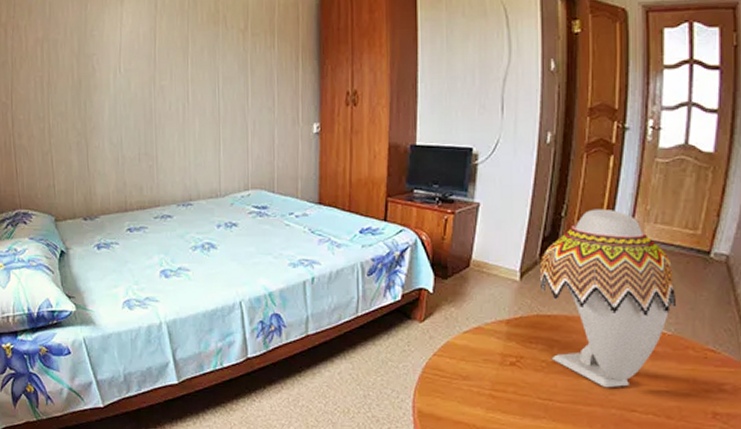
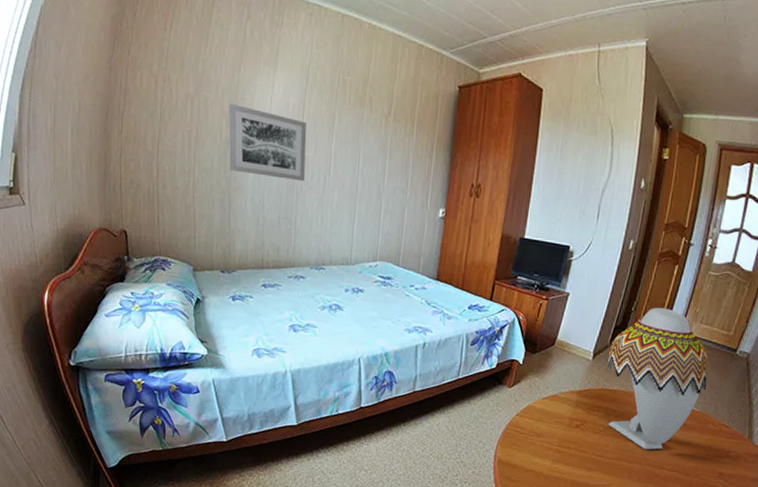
wall art: none [78,42,162,113] -> present [228,103,307,182]

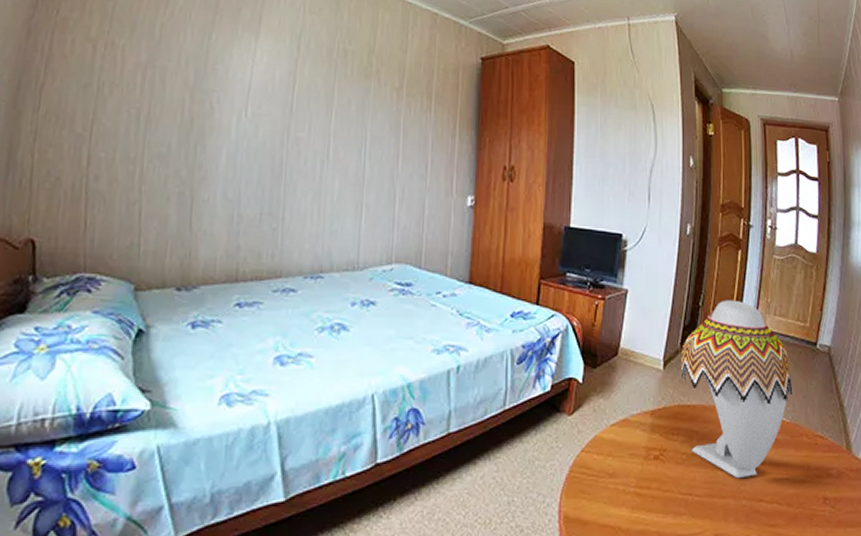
wall art: present [228,103,307,182] -> none [193,74,299,168]

